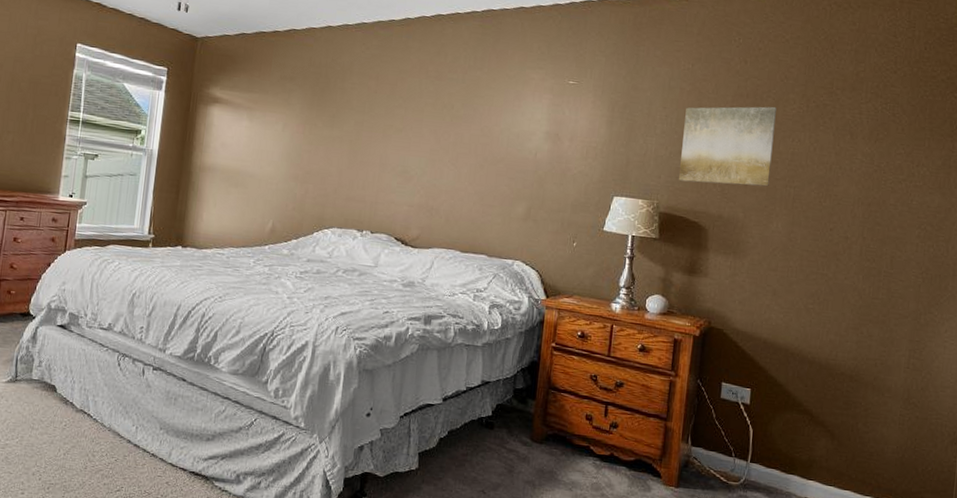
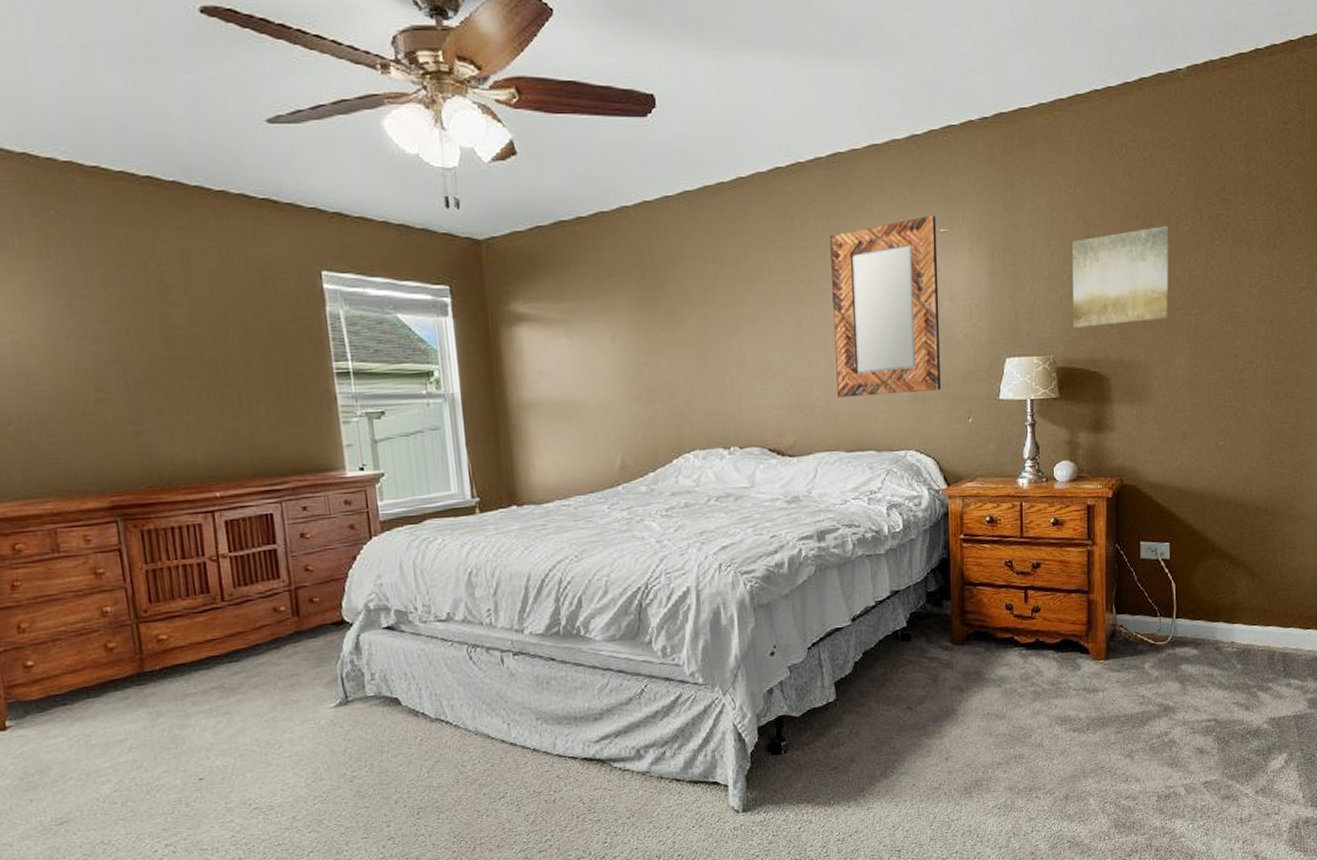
home mirror: none [461,68,568,214] -> present [830,215,942,398]

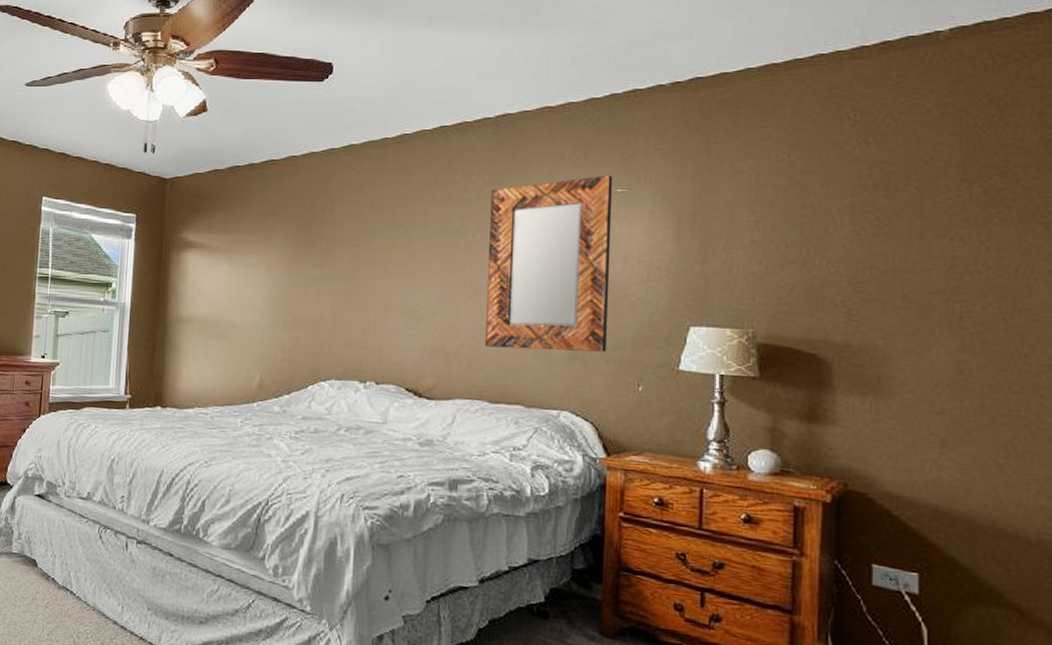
wall art: present [1072,225,1168,329] -> none [782,197,921,304]

